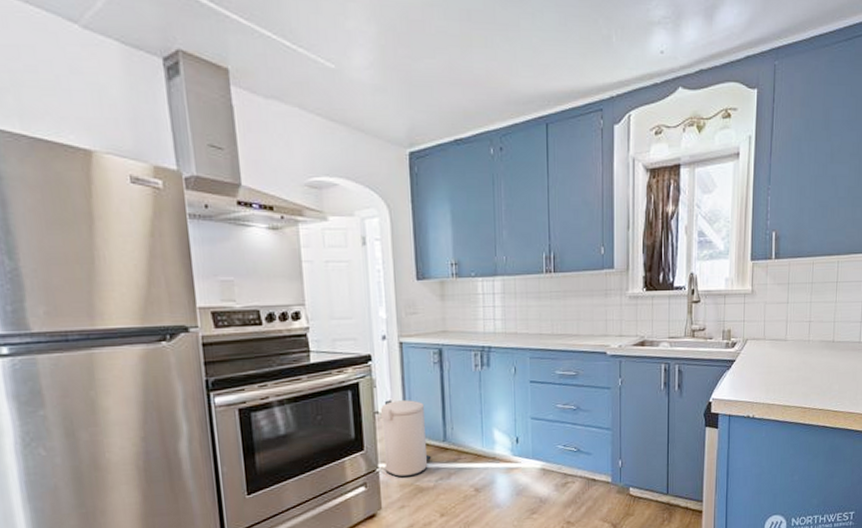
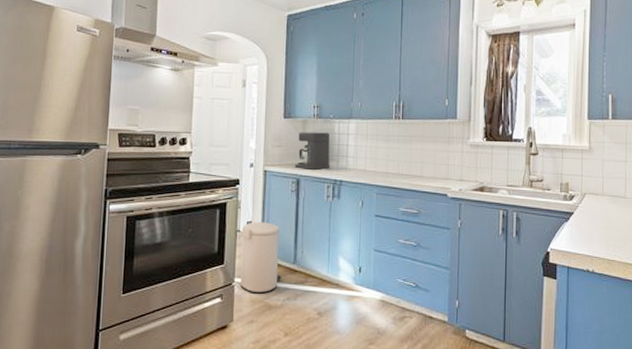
coffee maker: none [434,293,476,338] -> present [294,132,331,171]

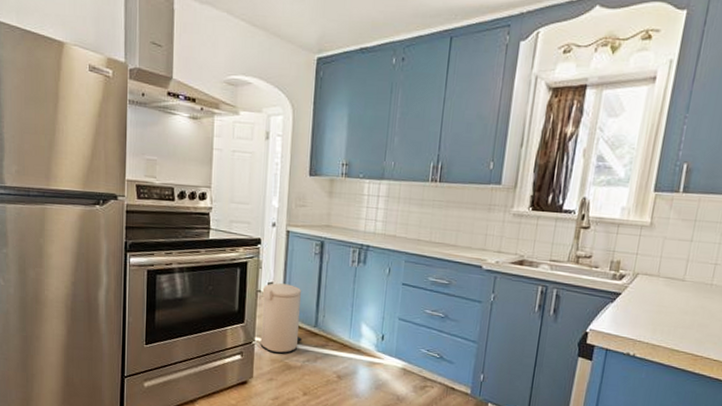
coffee maker: present [294,132,331,171] -> none [319,191,359,234]

